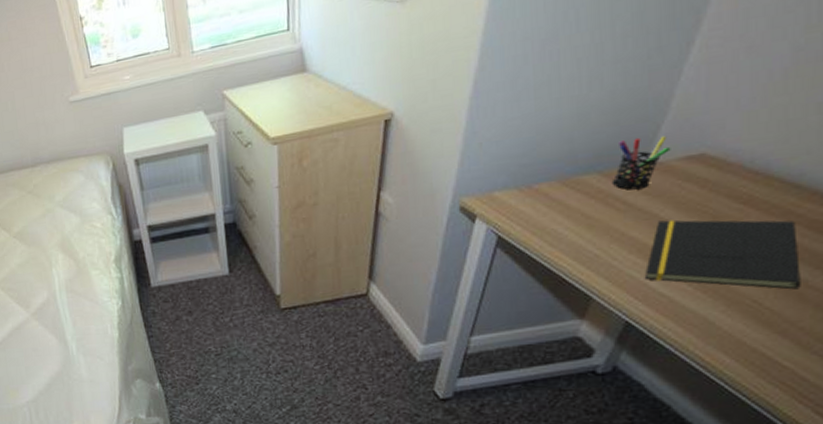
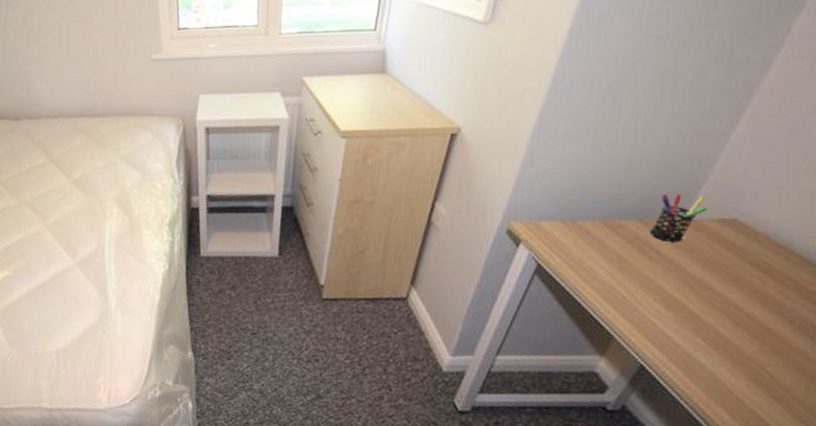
notepad: present [645,219,801,290] -> none [665,275,806,360]

